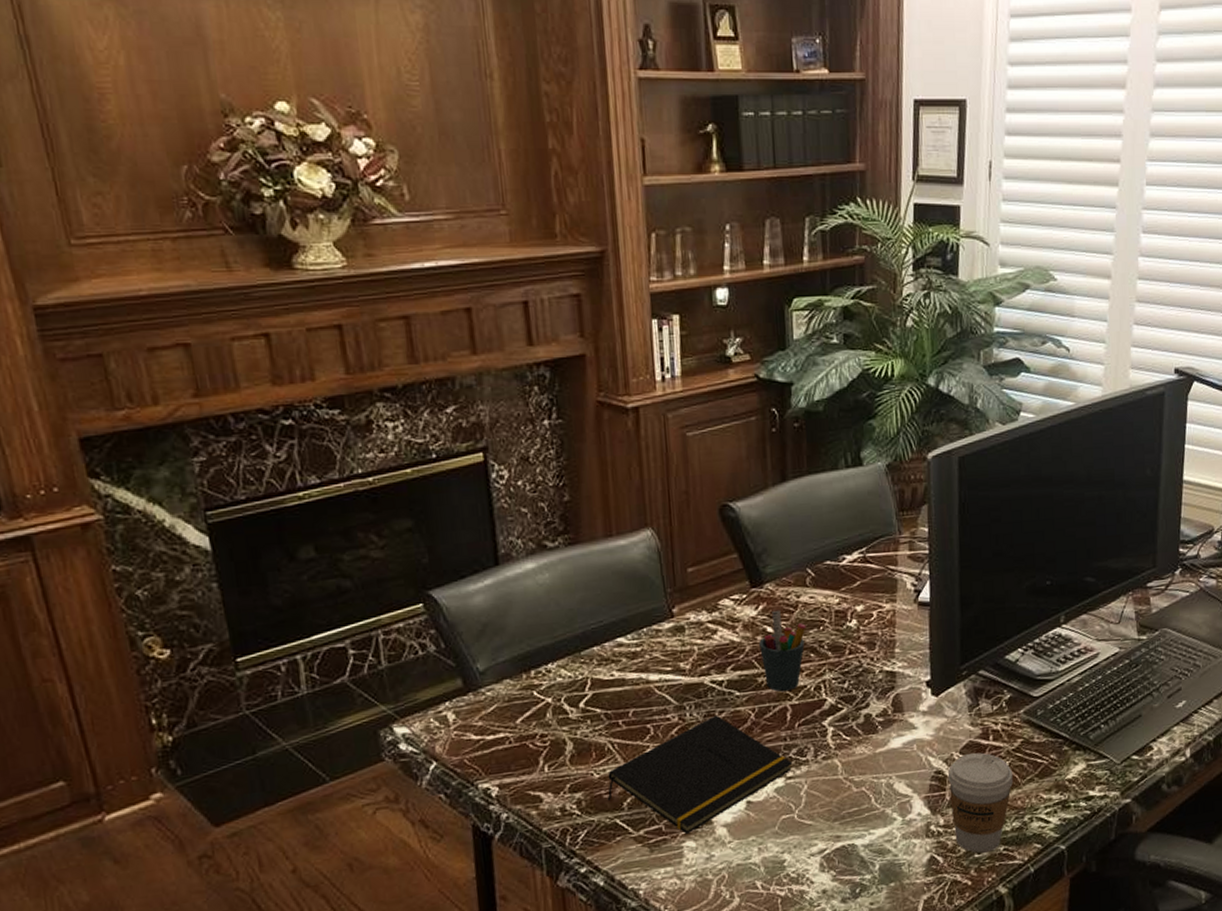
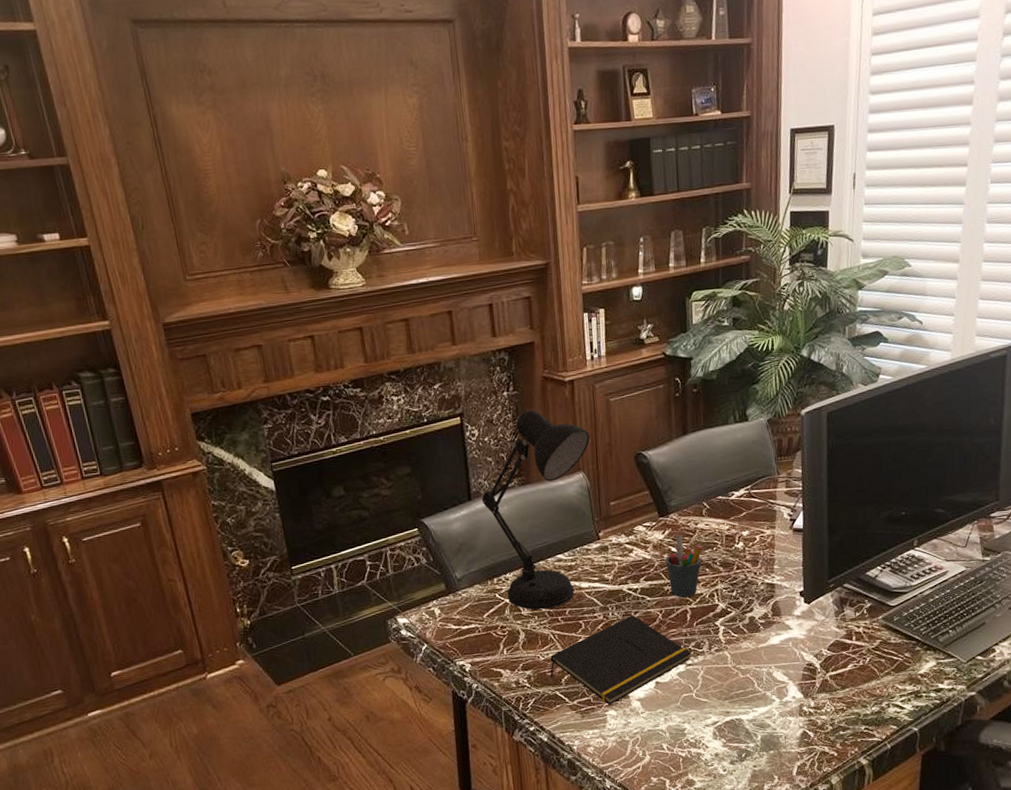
desk lamp: none [513,445,661,712] -> present [481,410,590,610]
coffee cup: present [947,752,1013,853] -> none [817,650,872,731]

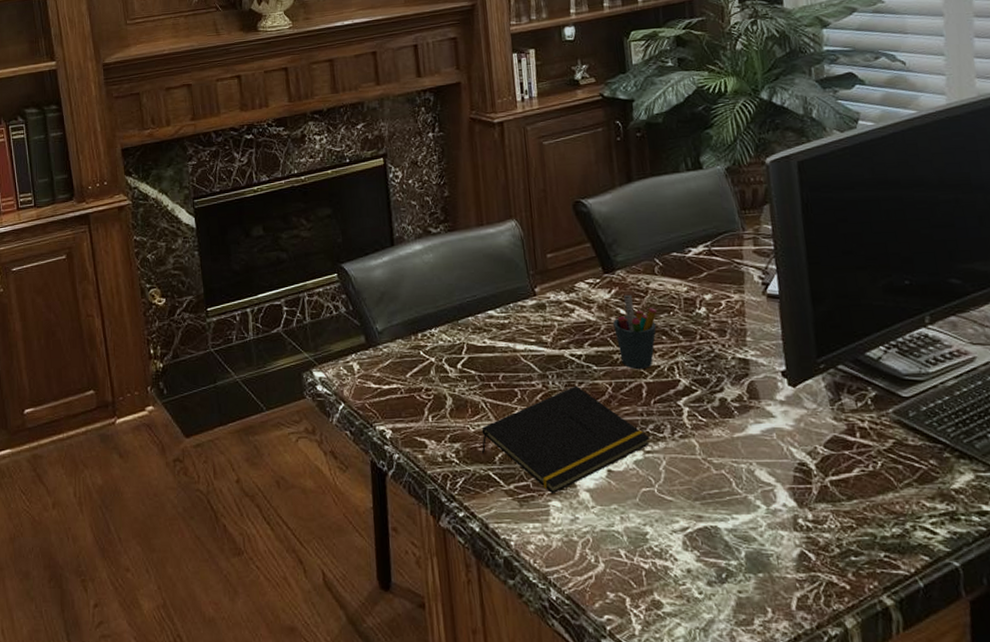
desk lamp: present [481,410,590,610] -> none [405,152,523,372]

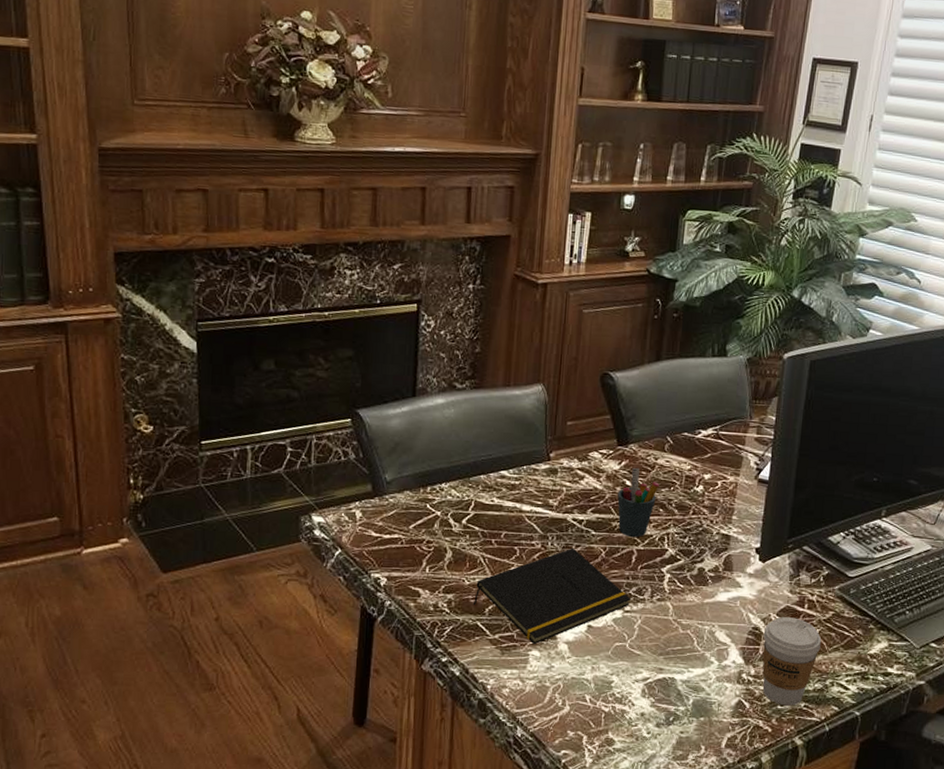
coffee cup: none [812,449,888,556] -> present [762,617,821,706]

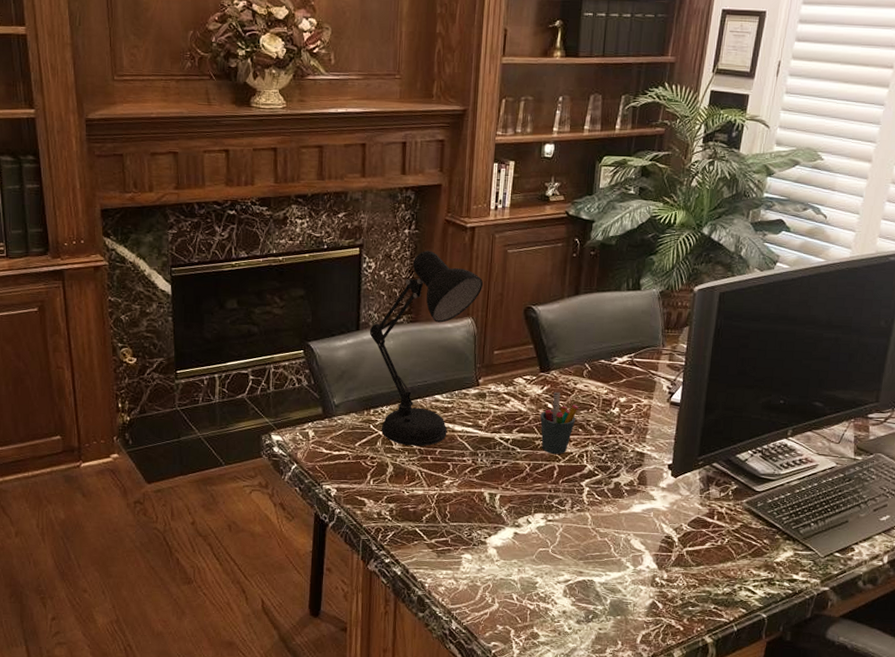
desk lamp: none [427,308,556,529] -> present [369,251,484,447]
notepad: present [472,548,631,645] -> none [411,463,554,549]
coffee cup: present [762,617,821,706] -> none [674,527,730,607]

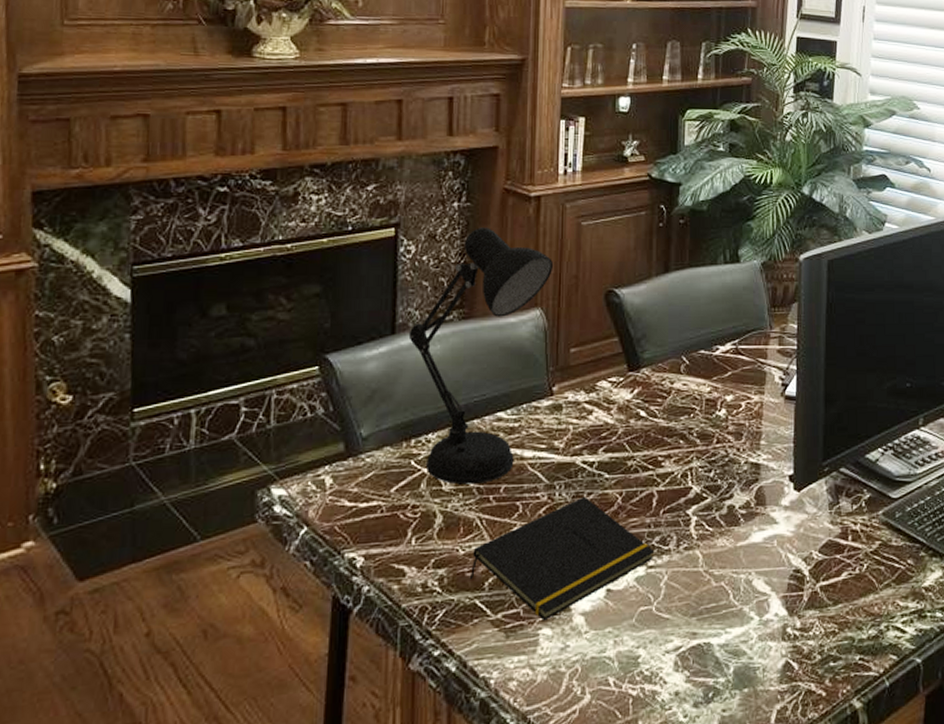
notepad: none [411,463,554,549] -> present [469,496,655,621]
pen holder: present [540,392,579,454] -> none [632,394,678,476]

